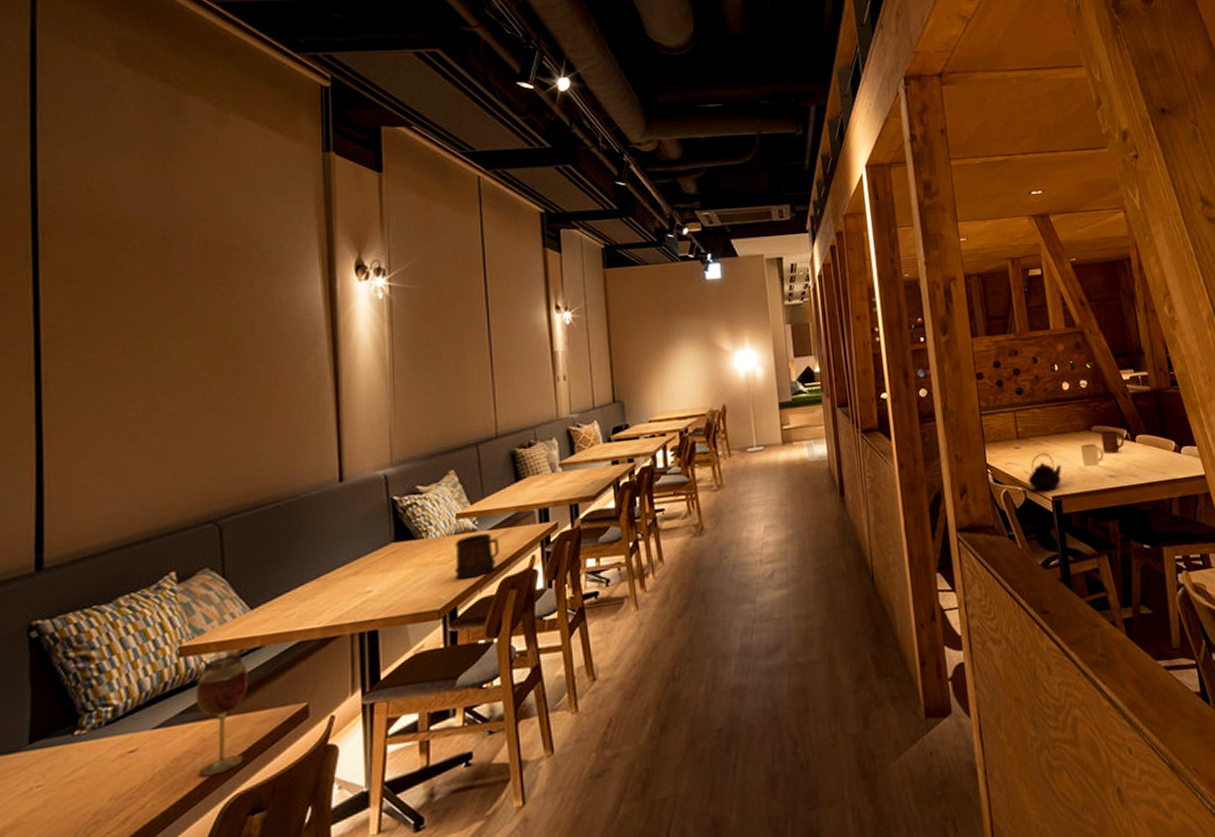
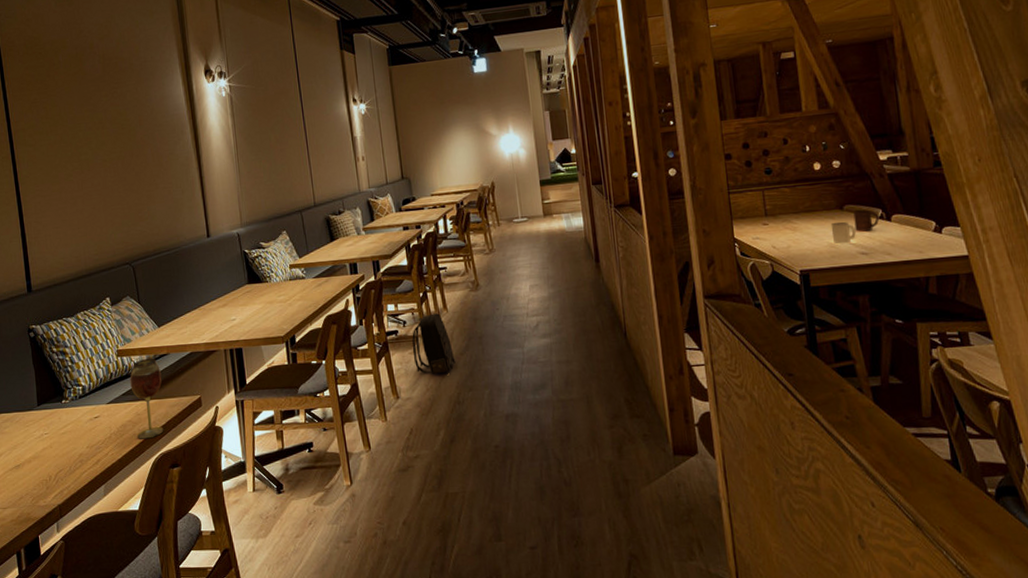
beer mug: present [454,532,500,580] -> none [290,280,323,315]
backpack: none [616,566,671,645] -> present [412,313,456,374]
teapot: present [1027,453,1062,492] -> none [775,229,811,266]

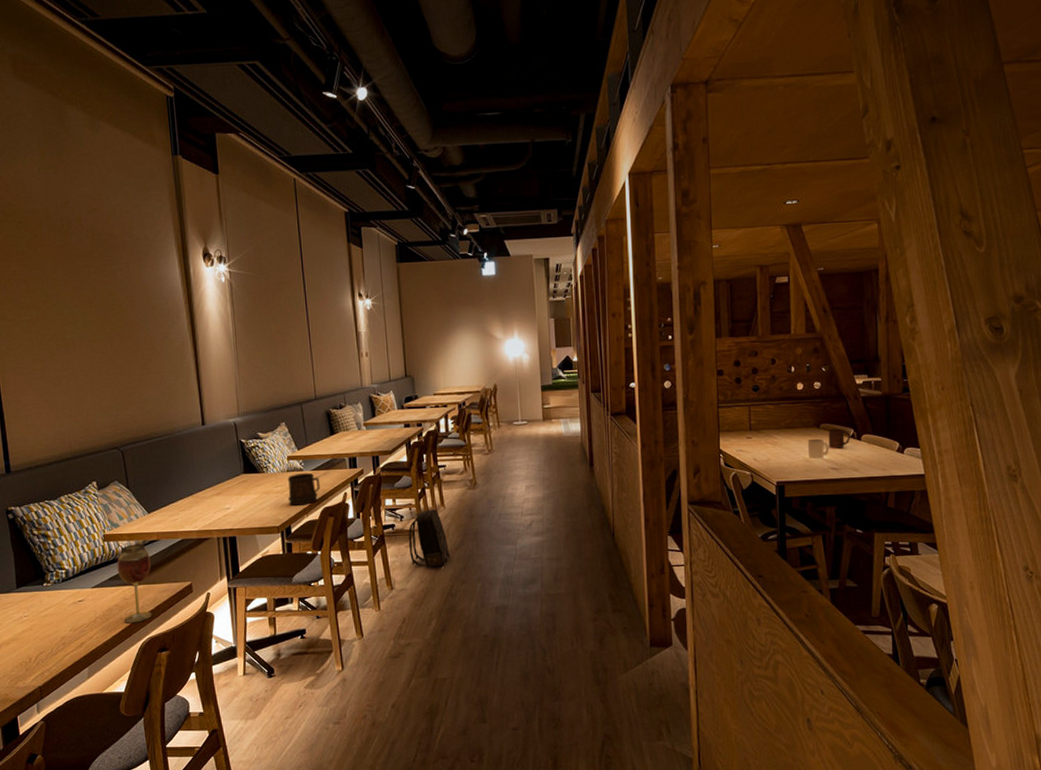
beer mug: none [290,280,323,315] -> present [287,472,321,506]

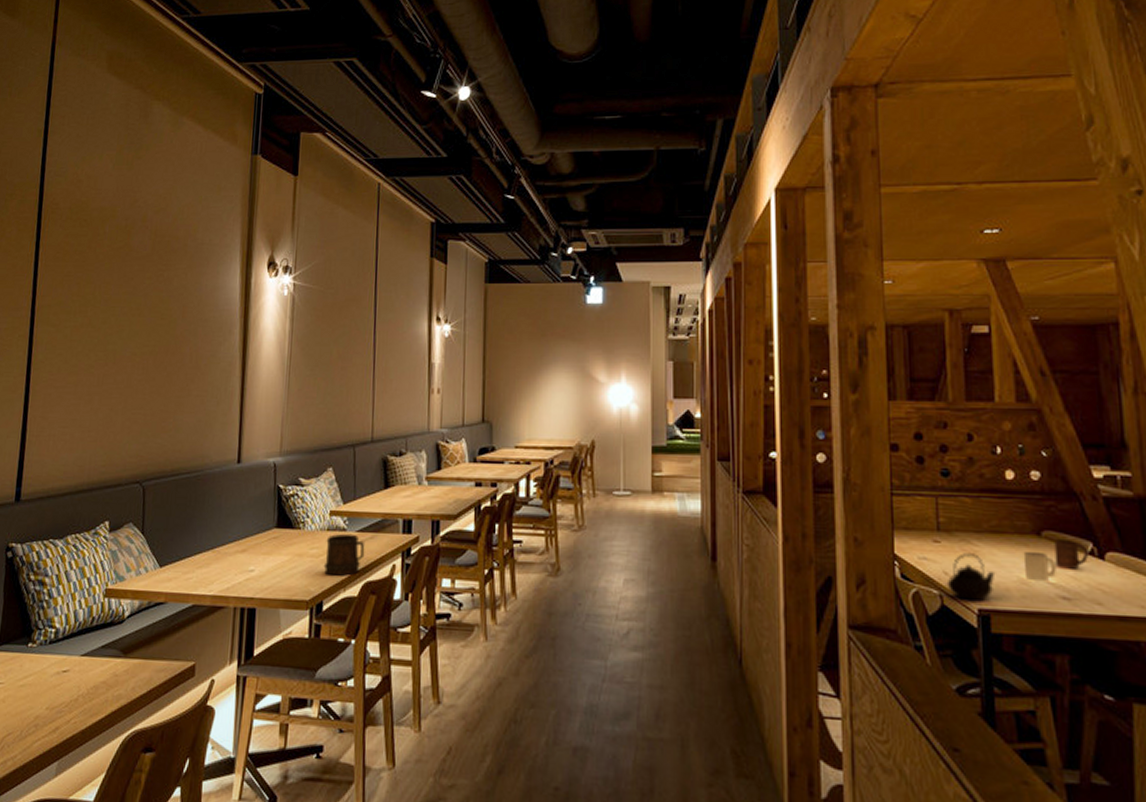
wineglass: present [117,543,152,623] -> none [109,604,154,709]
backpack: present [408,509,450,567] -> none [465,598,518,680]
teapot: none [755,444,789,477] -> present [946,553,996,602]

